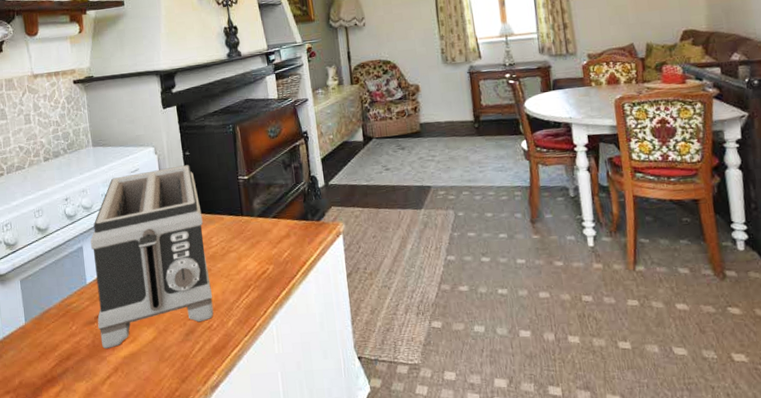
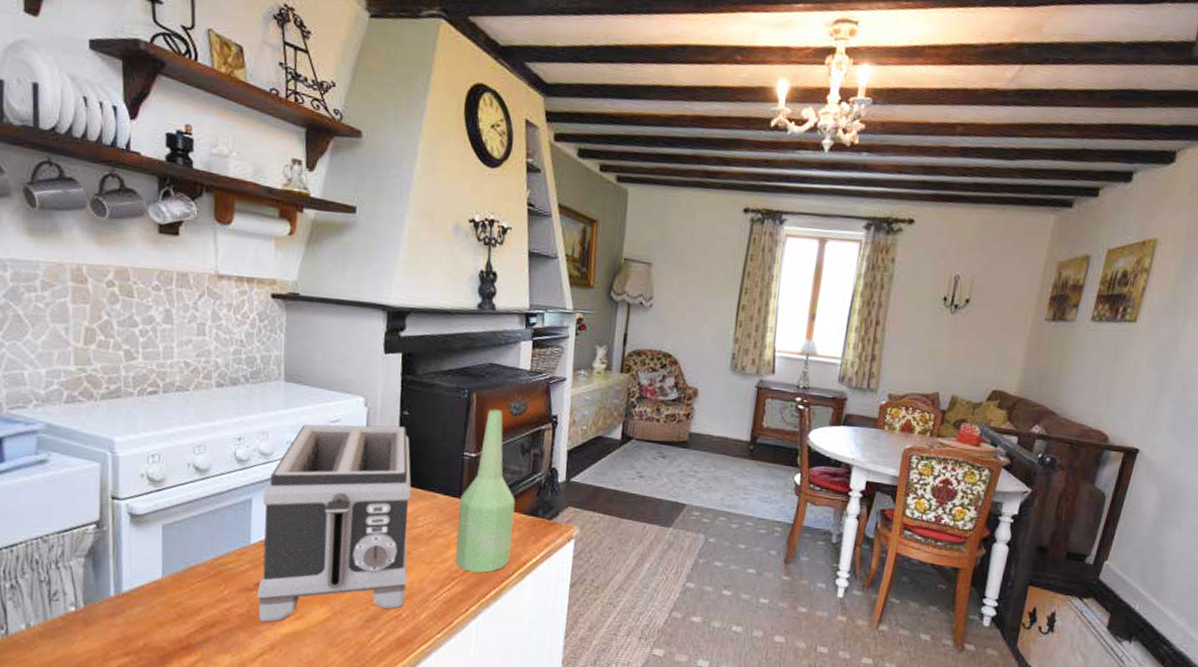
bottle: none [242,135,292,278] -> present [455,409,516,573]

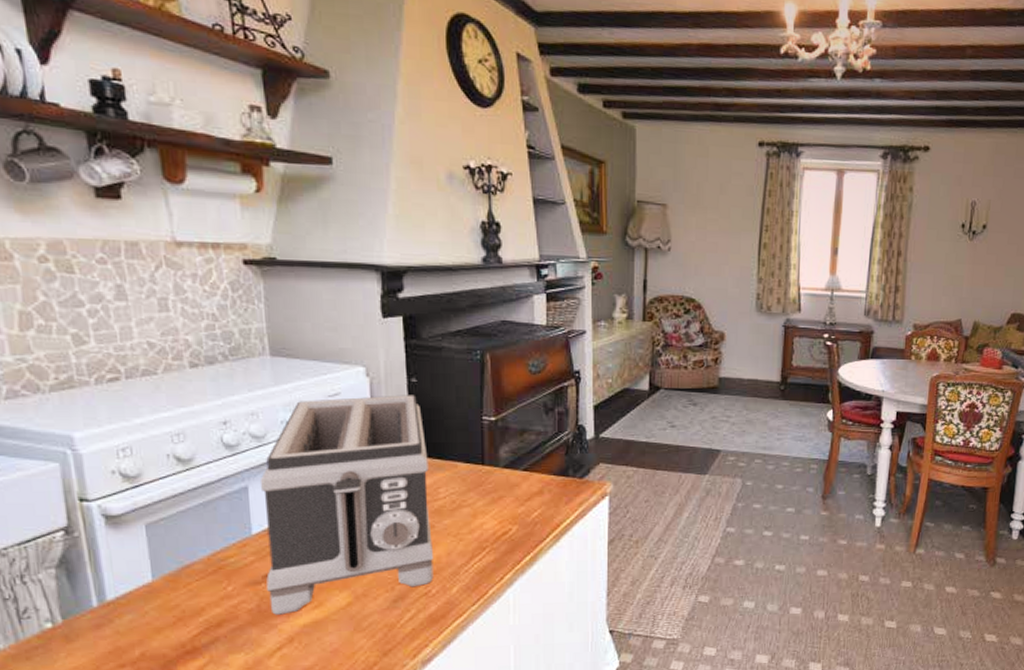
bottle: present [455,409,516,573] -> none [483,369,543,540]

